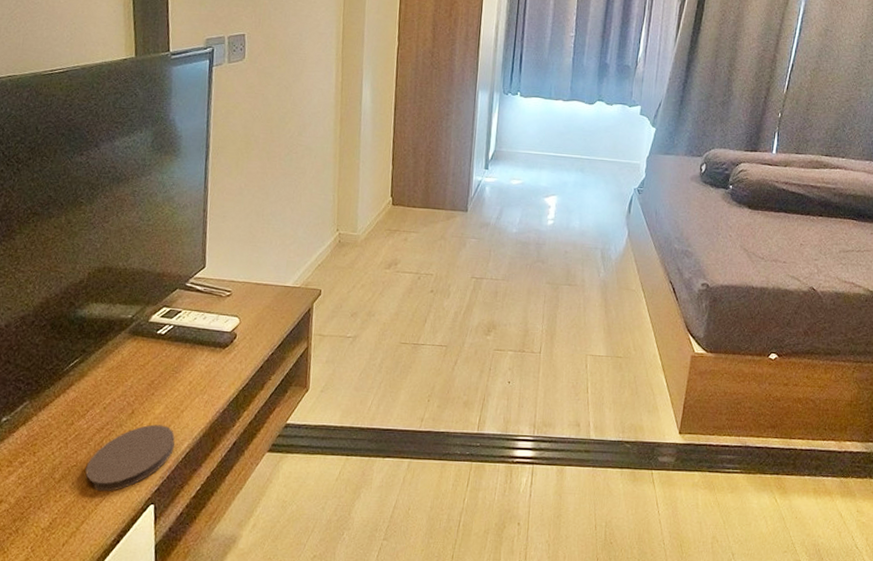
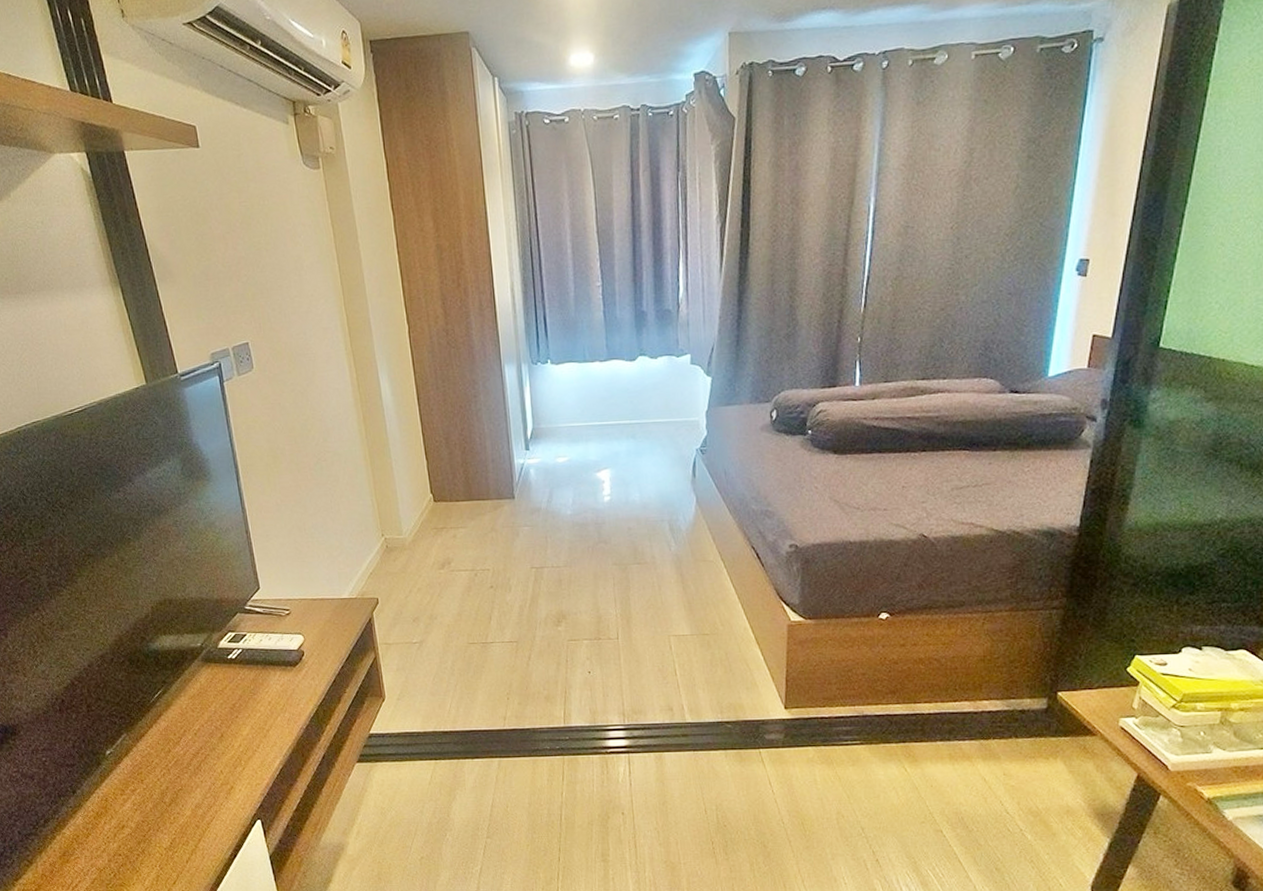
coaster: present [85,424,175,492] -> none [191,745,268,812]

